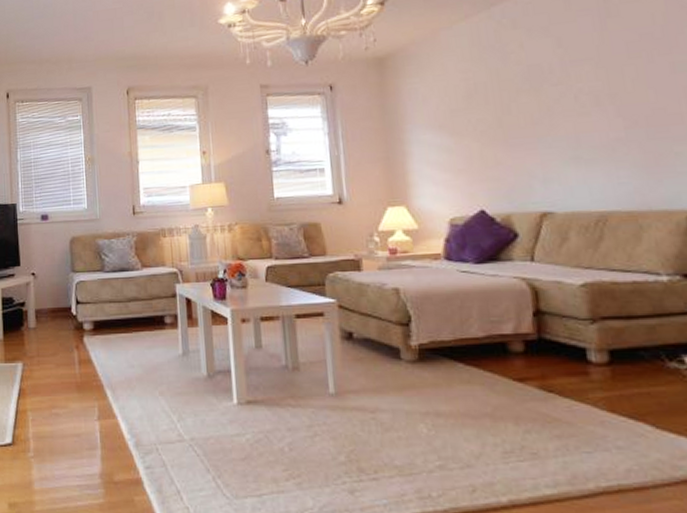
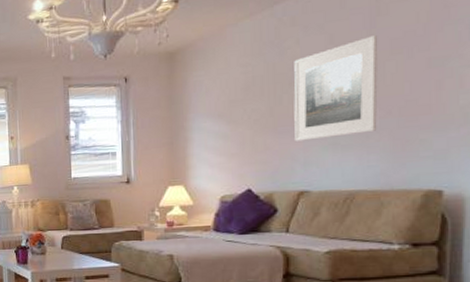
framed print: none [519,38,624,155] -> present [294,35,378,141]

